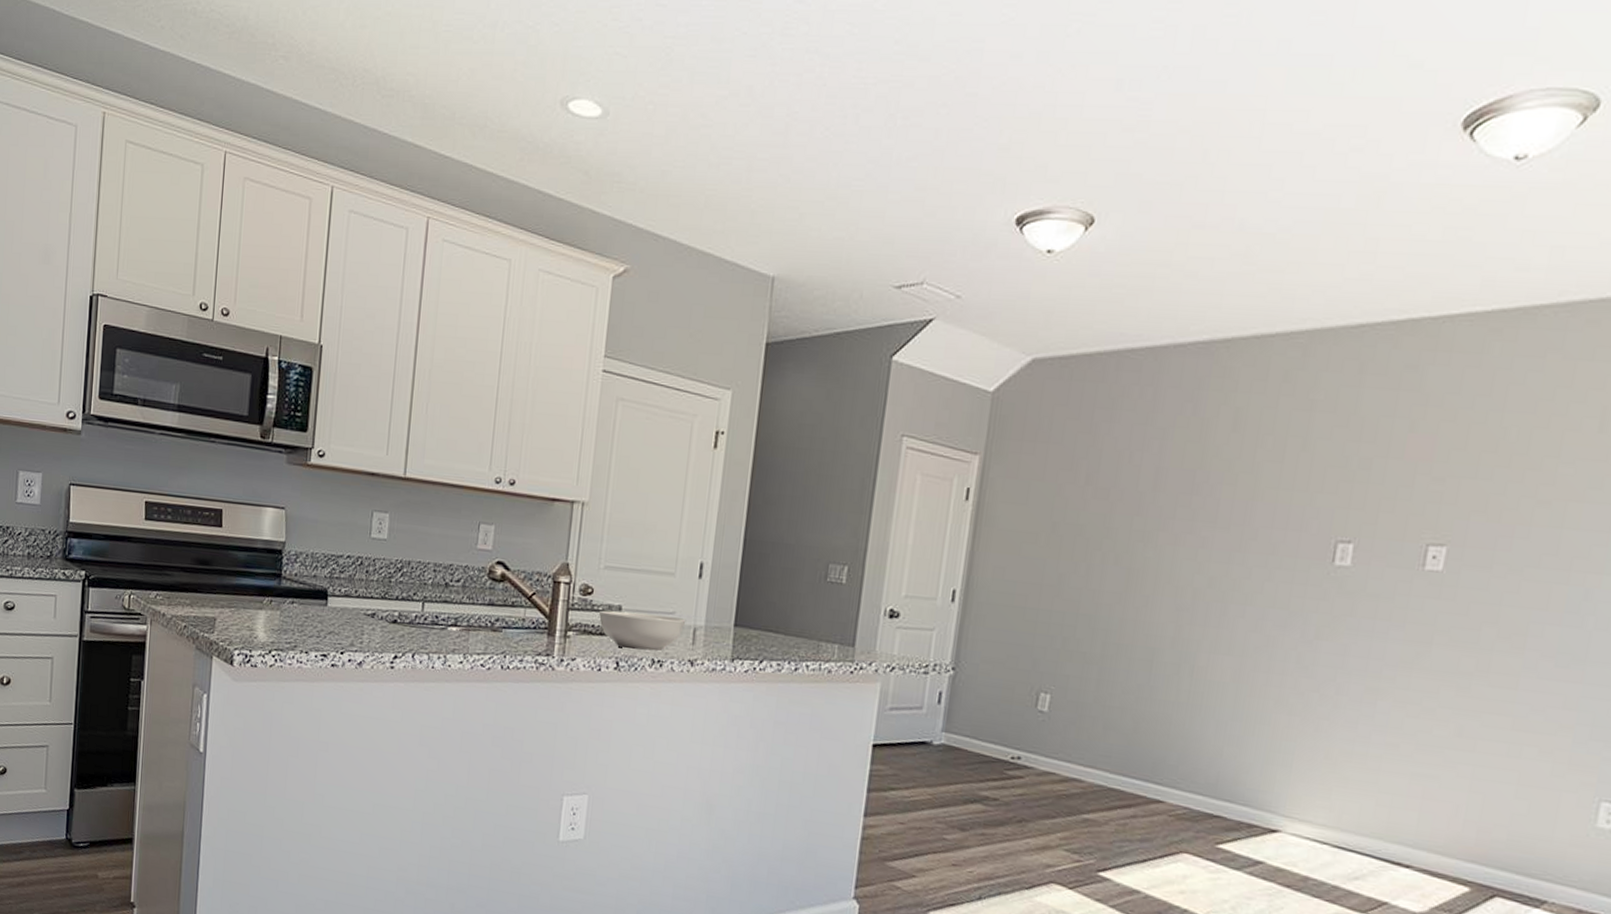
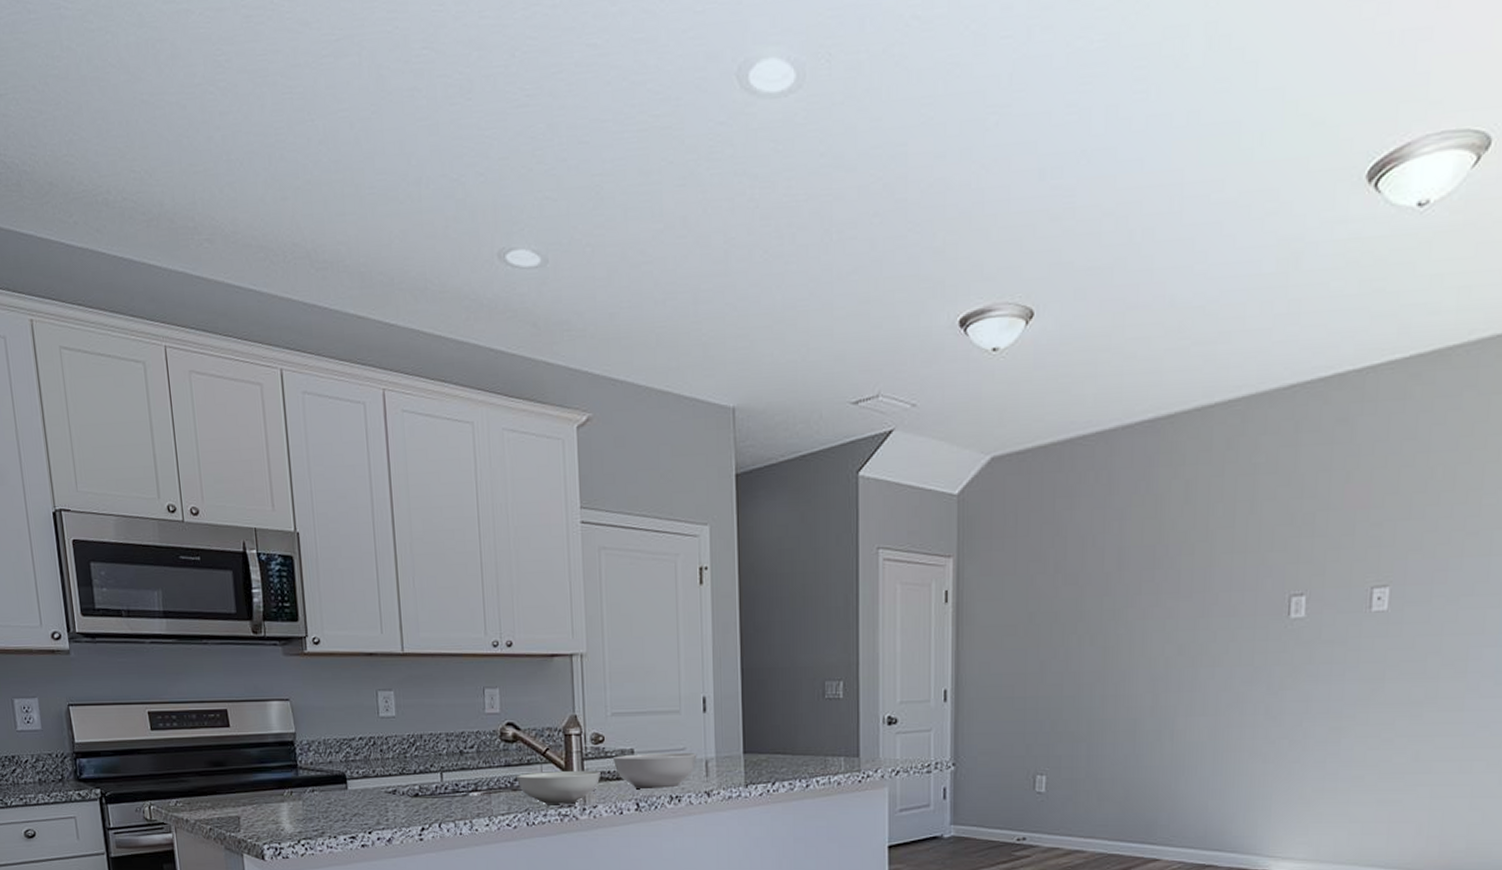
bowl: none [497,615,585,653] -> present [515,771,601,804]

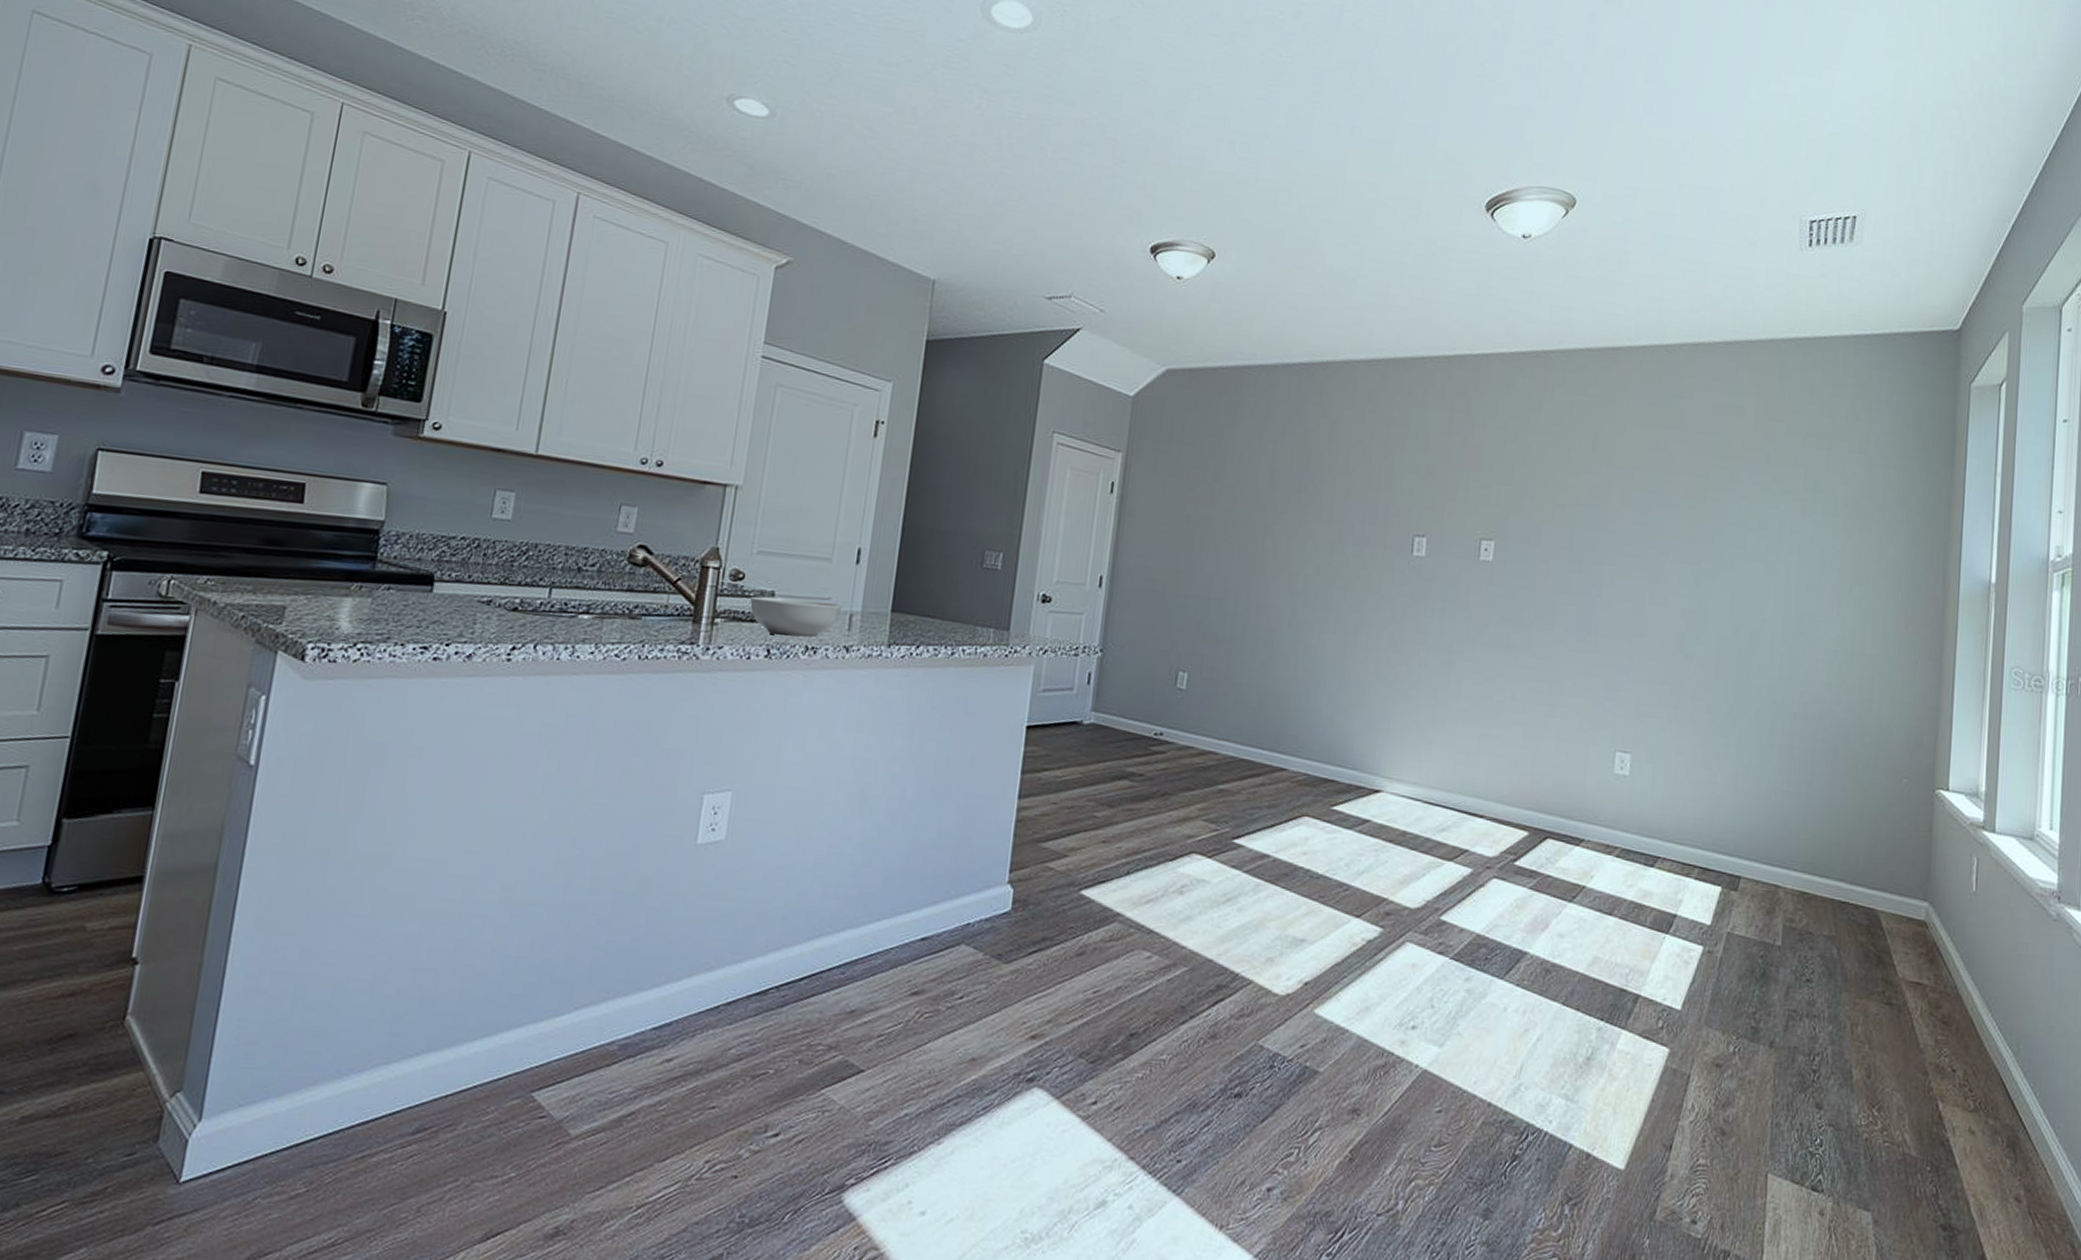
bowl: present [515,771,601,804] -> none [636,601,734,641]

